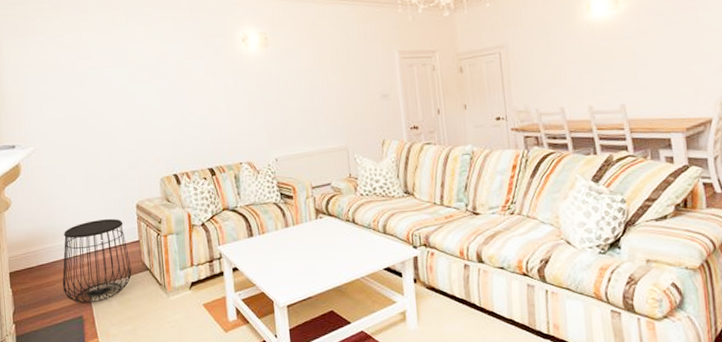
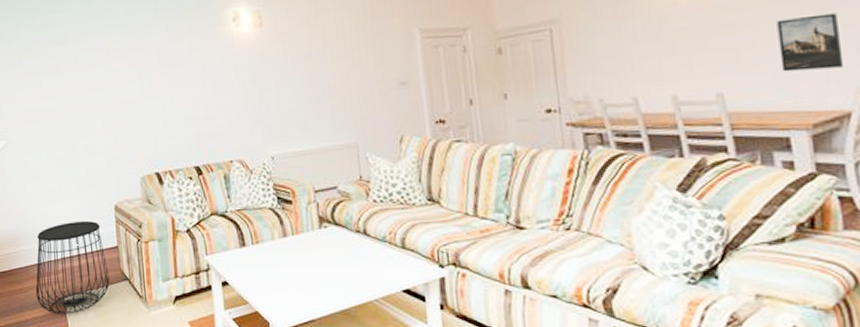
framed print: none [662,43,708,88] -> present [776,13,844,72]

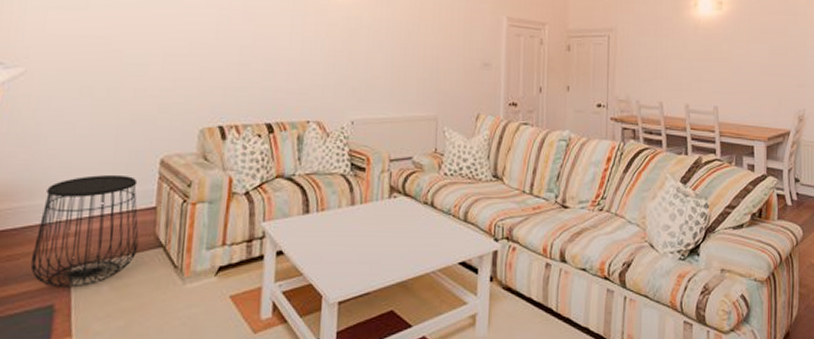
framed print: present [776,13,844,72] -> none [754,55,790,97]

